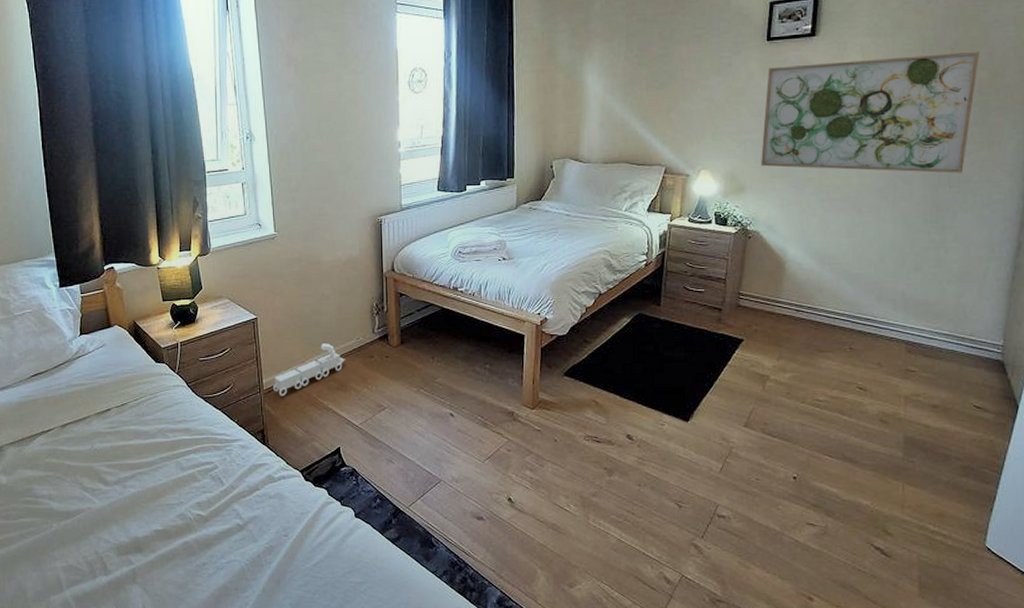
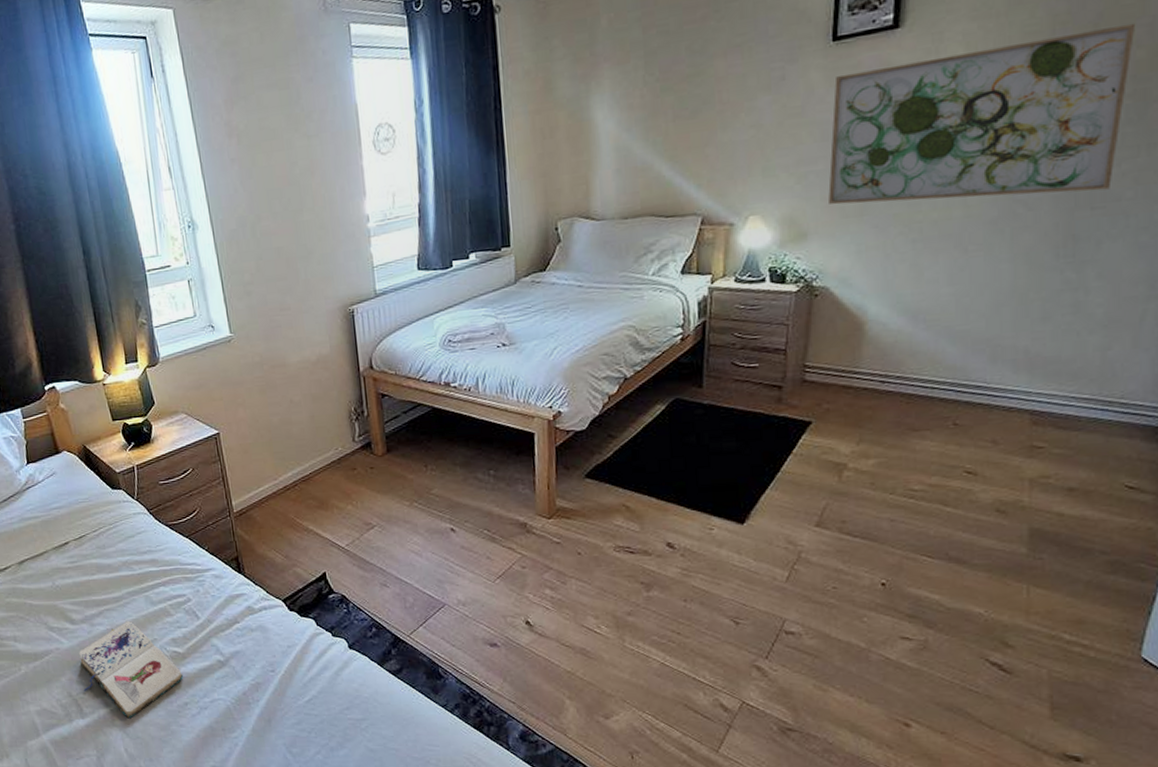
paperback book: none [109,485,203,576] -> present [79,621,183,718]
toy train: present [273,343,345,396] -> none [244,456,324,519]

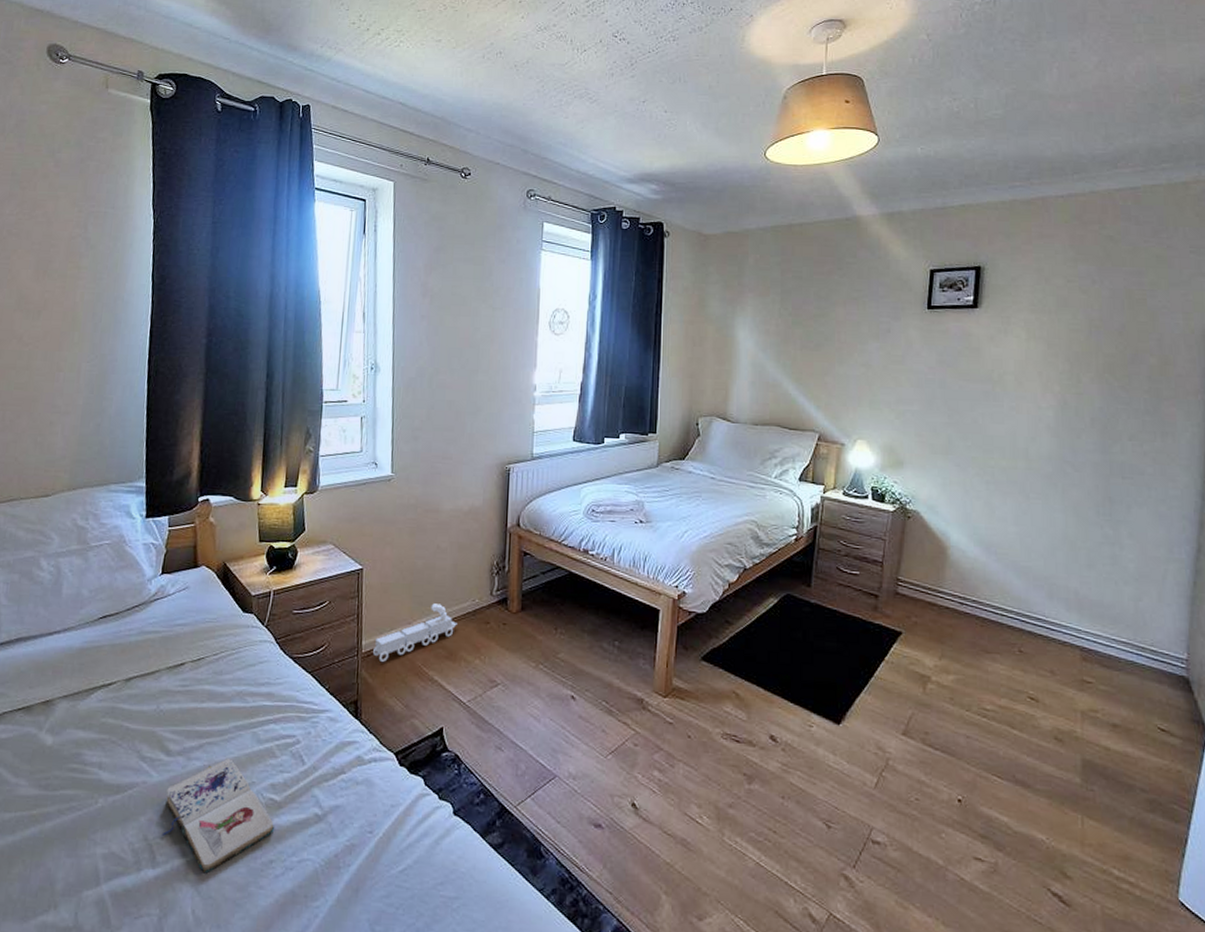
toy train: none [244,456,324,519] -> present [373,603,457,662]
wall art: present [828,23,1136,205] -> none [921,336,1149,464]

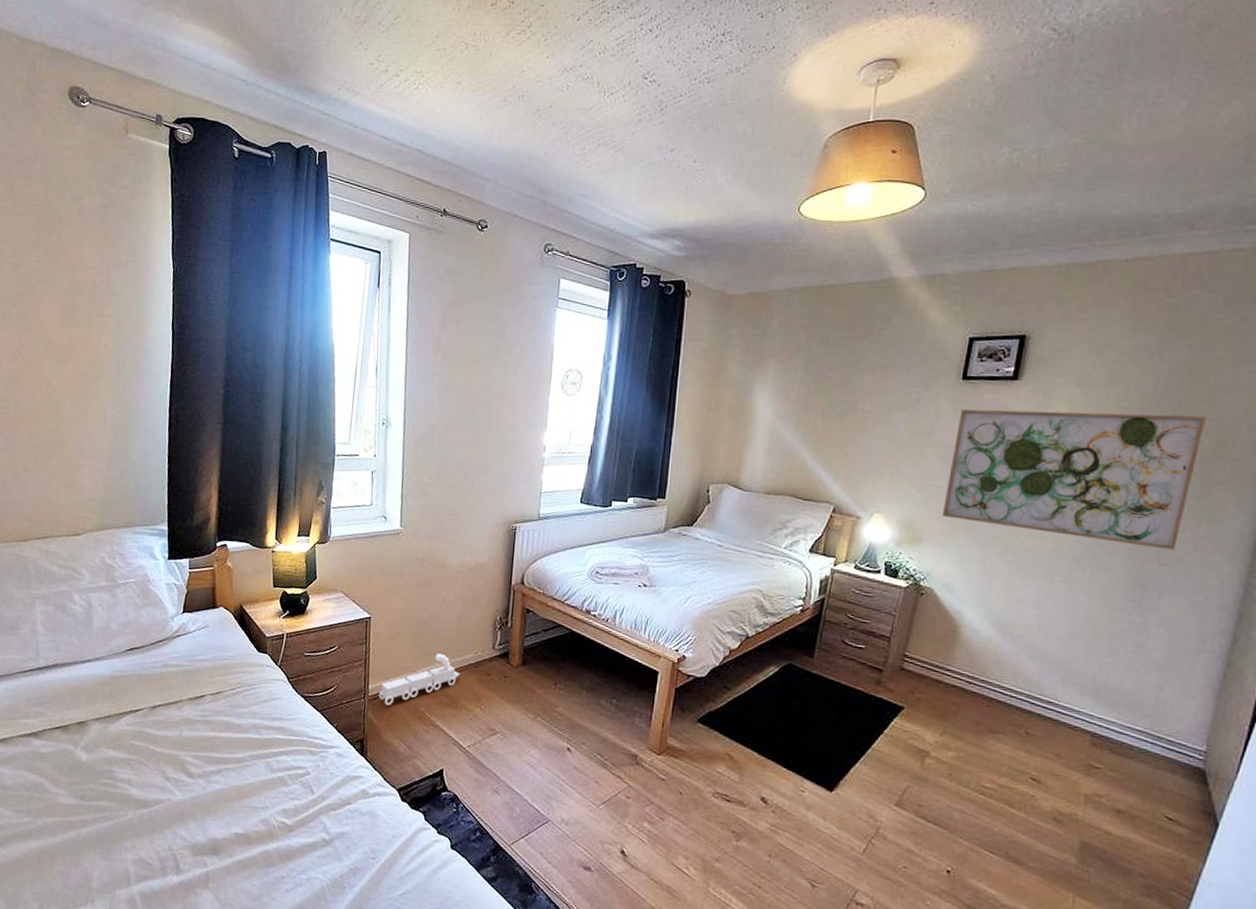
paperback book: present [161,759,274,872] -> none [184,784,285,882]
wall art: none [921,336,1149,464] -> present [943,409,1207,550]

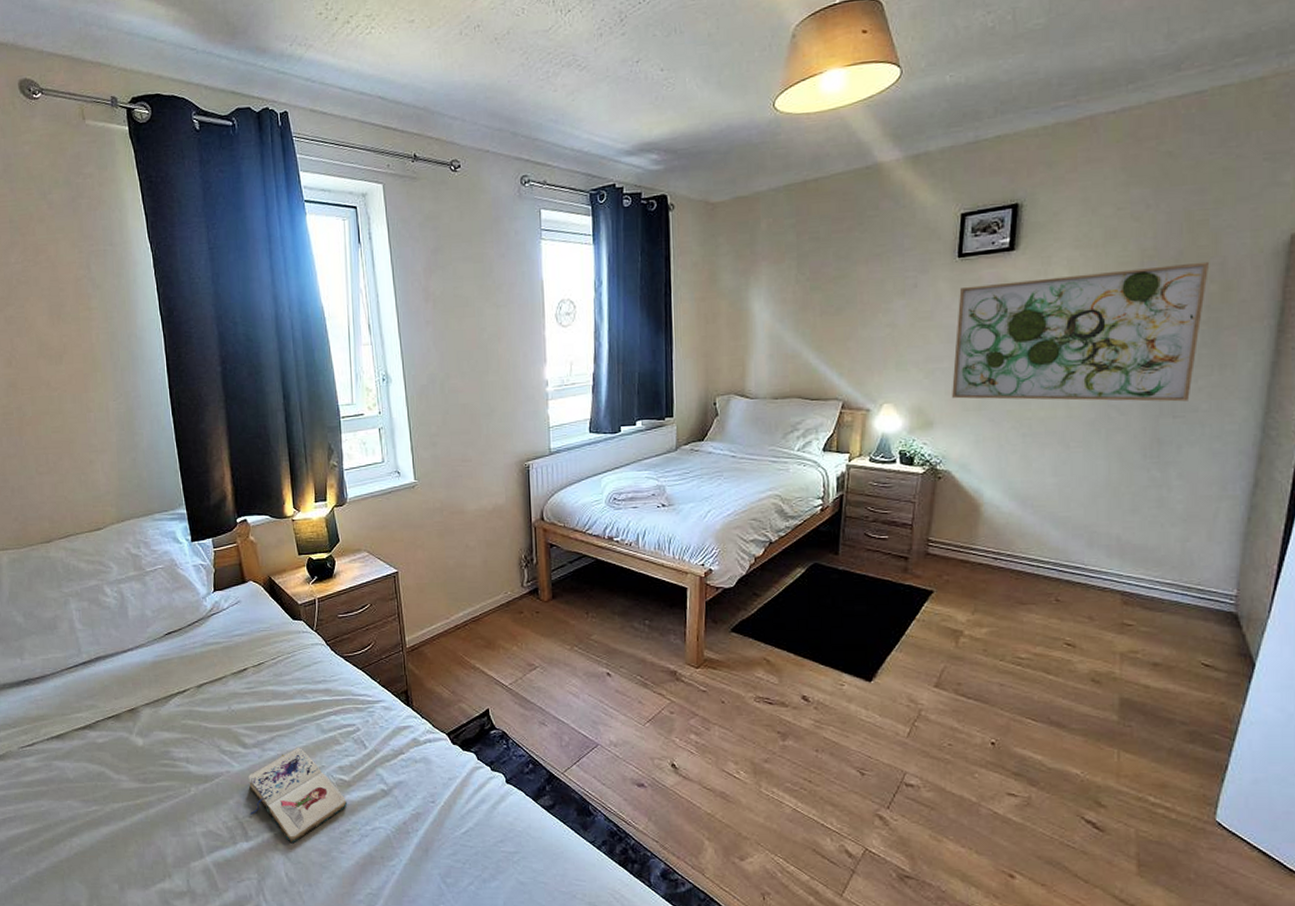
paperback book: none [184,784,285,882] -> present [248,748,347,842]
toy train: present [379,653,460,705] -> none [417,598,493,654]

